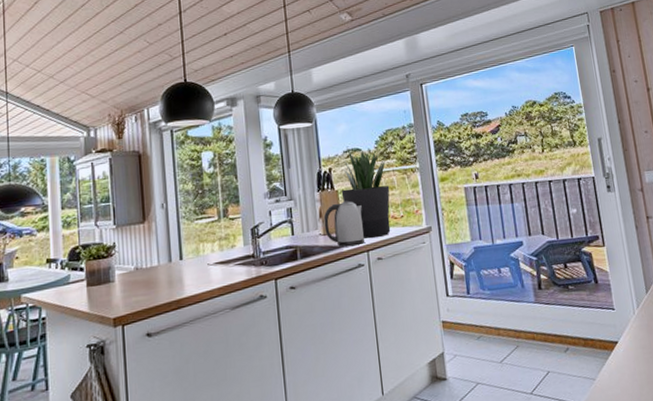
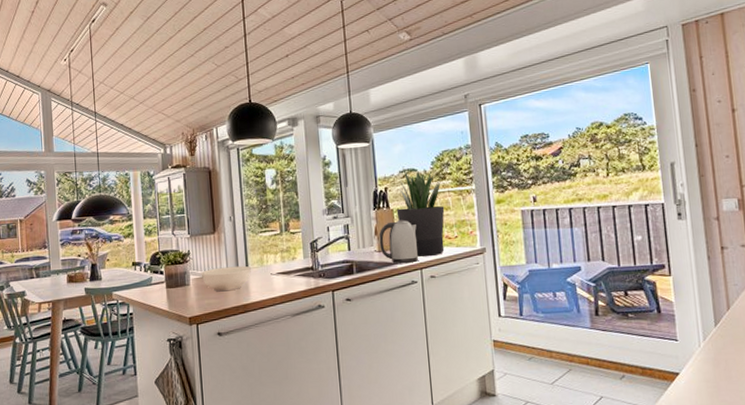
bowl: none [128,256,187,287] -> present [201,265,252,292]

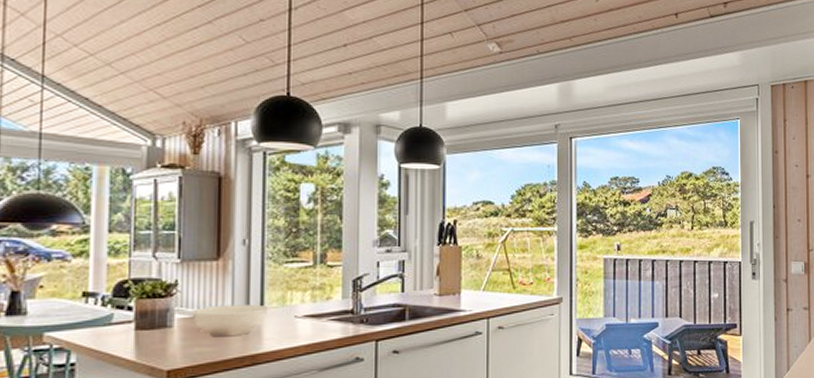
kettle: present [379,219,418,264] -> none [441,259,487,310]
planter: present [396,166,445,257] -> none [465,197,521,304]

